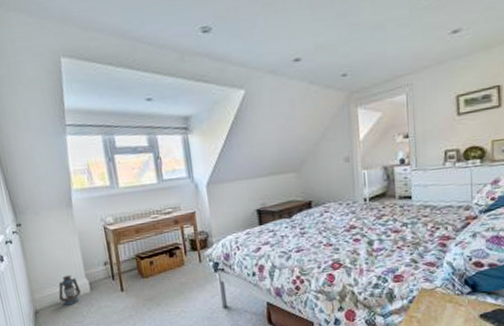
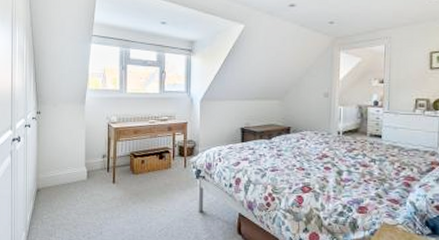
lantern: present [58,274,81,306] -> none [59,161,79,189]

